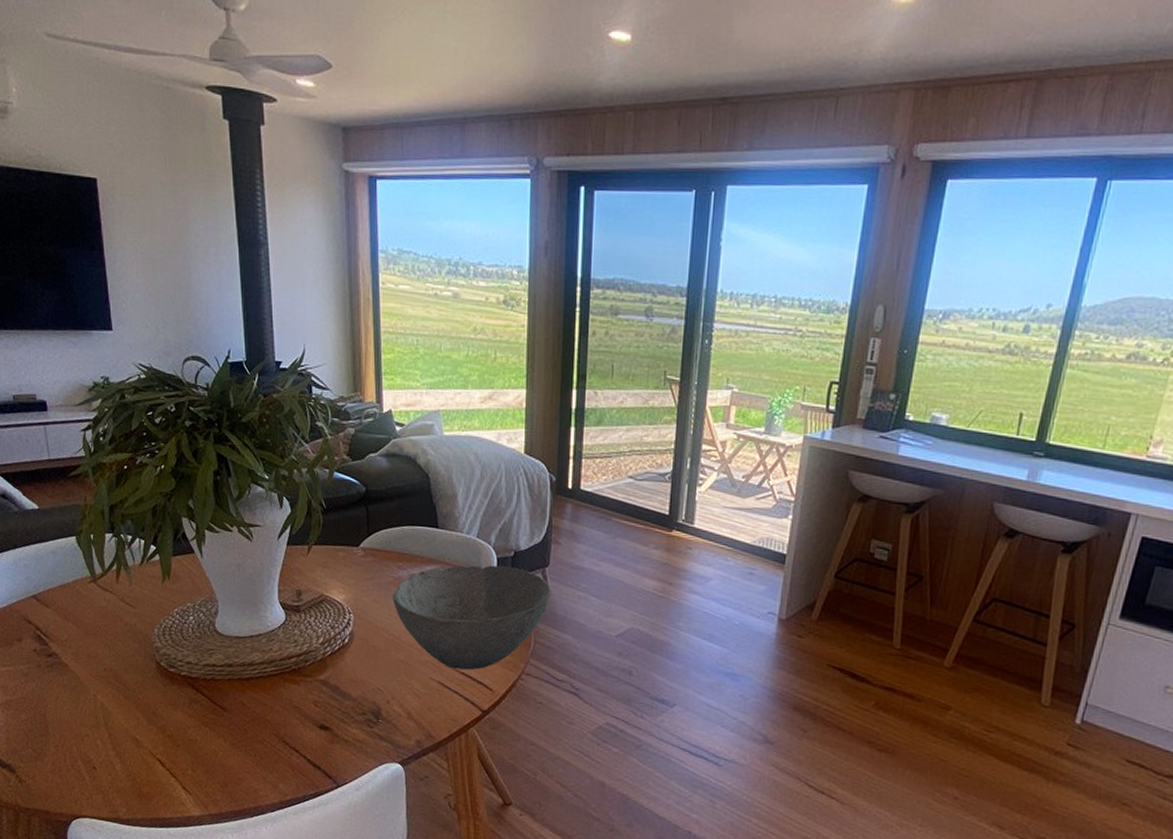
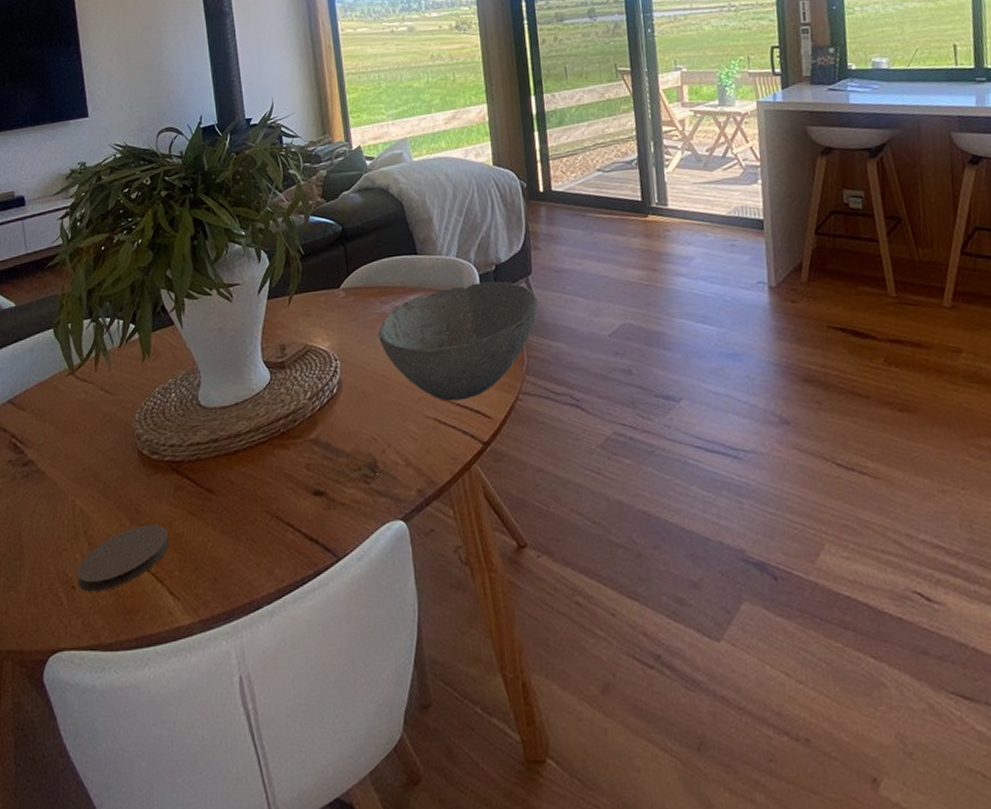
coaster: none [98,727,183,776] -> present [77,524,169,592]

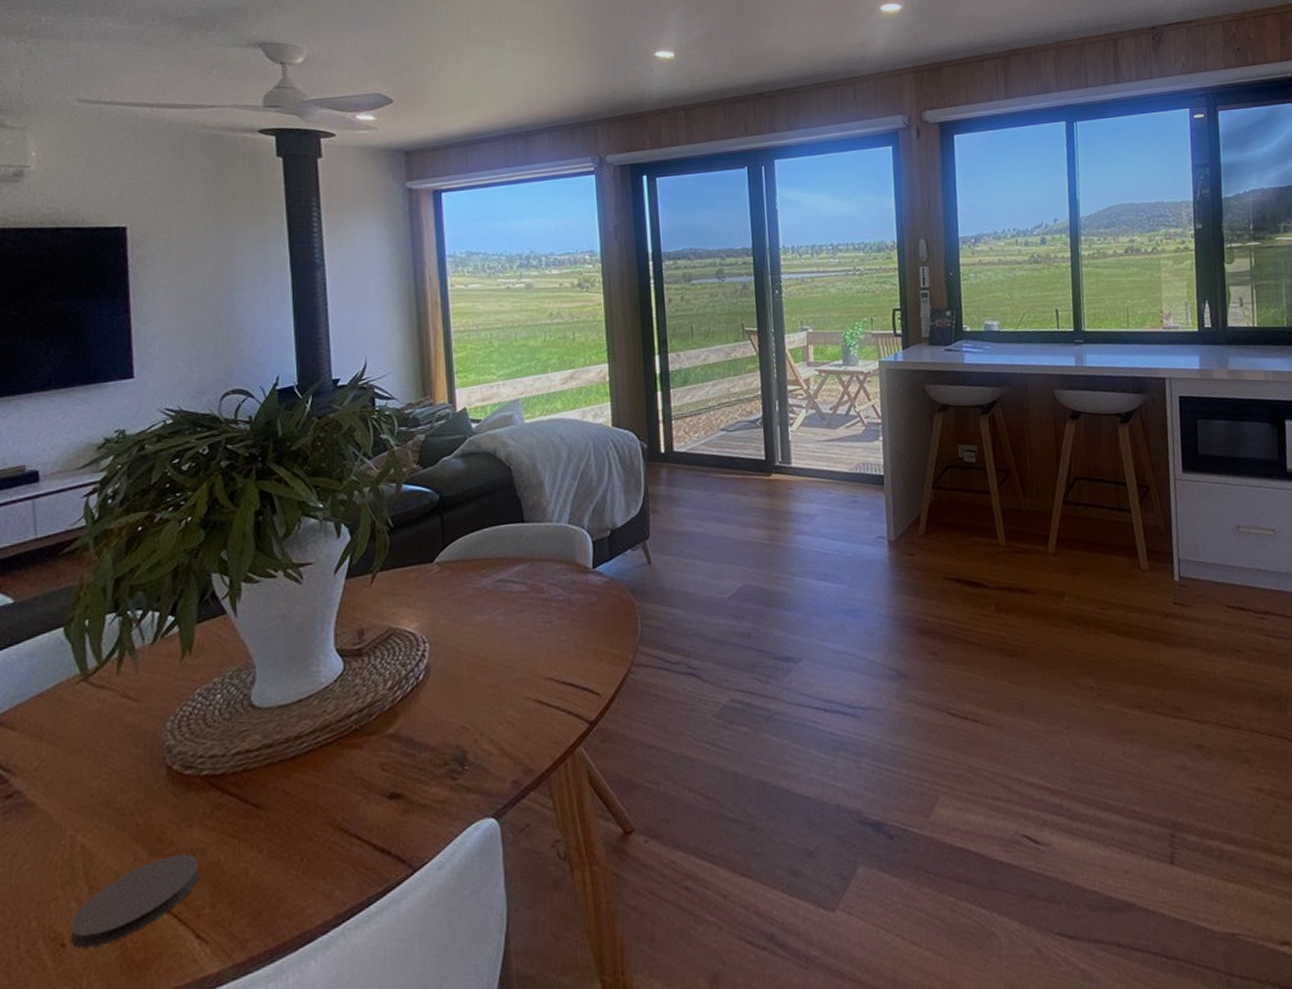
bowl: present [378,281,538,401] -> none [476,547,655,680]

